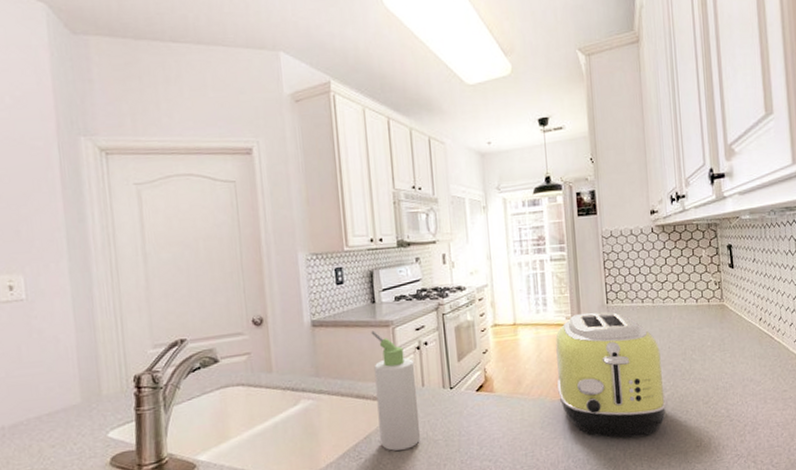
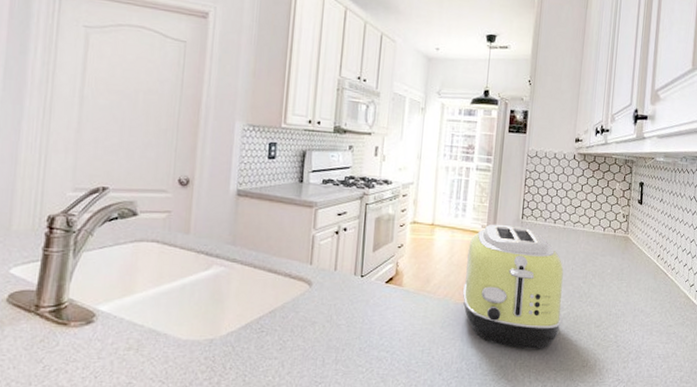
bottle: present [371,330,421,451] -> none [284,209,331,329]

